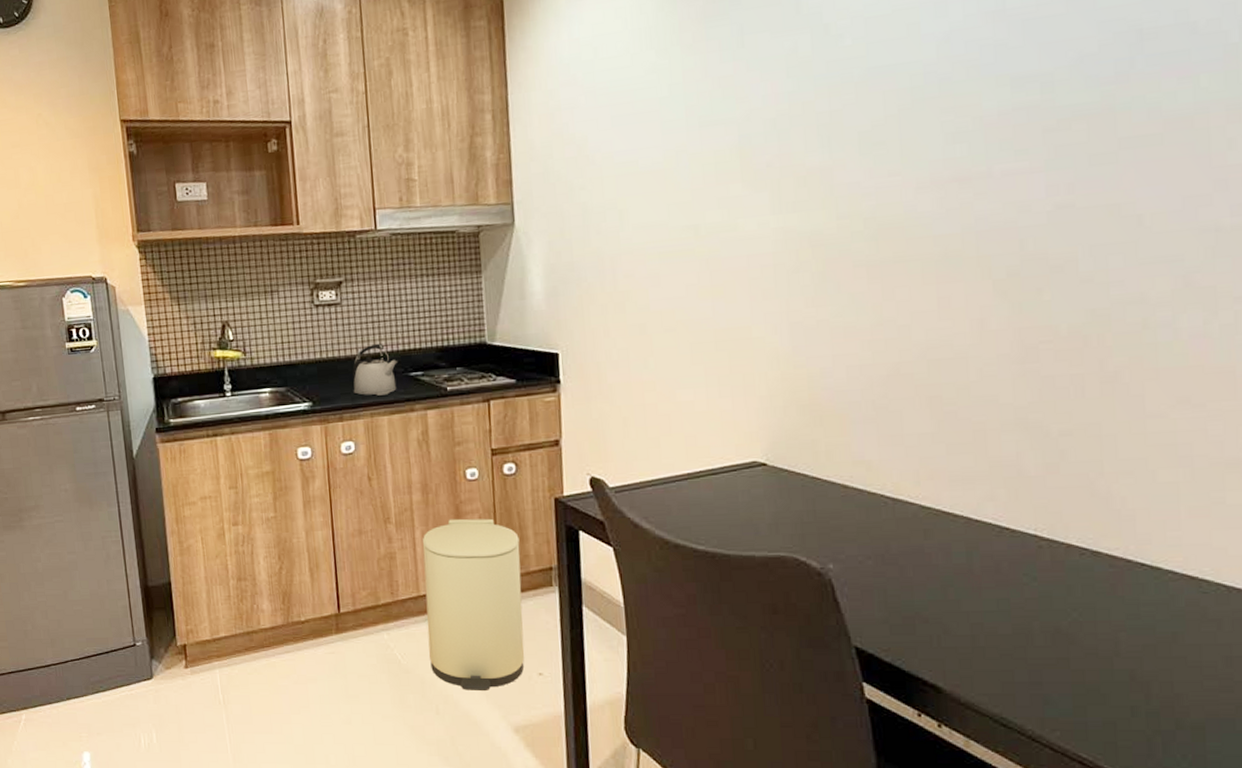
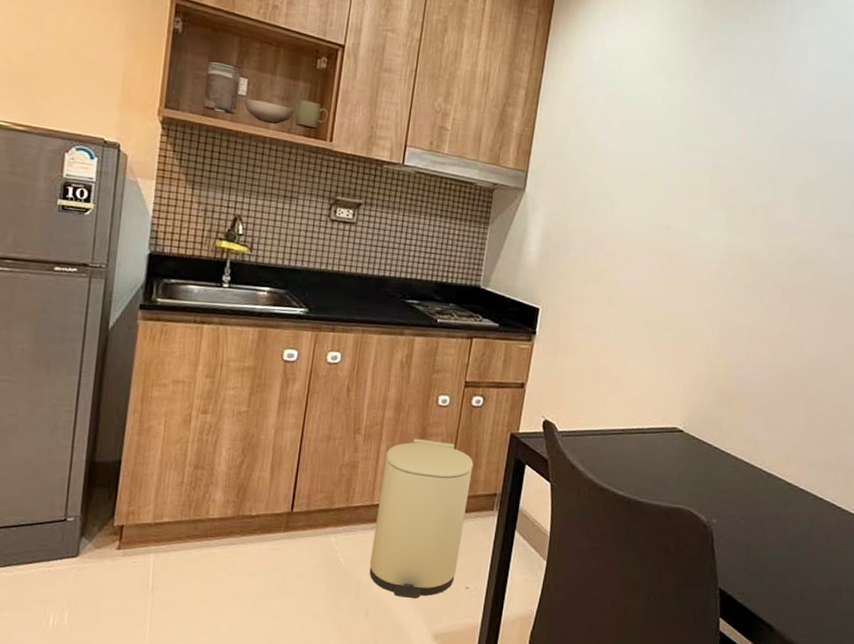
jar: none [166,171,203,224] -> present [203,60,241,115]
bowl: none [207,200,257,222] -> present [244,99,295,125]
mug: none [256,188,291,218] -> present [294,100,330,130]
kettle: present [352,343,397,397] -> none [350,266,397,316]

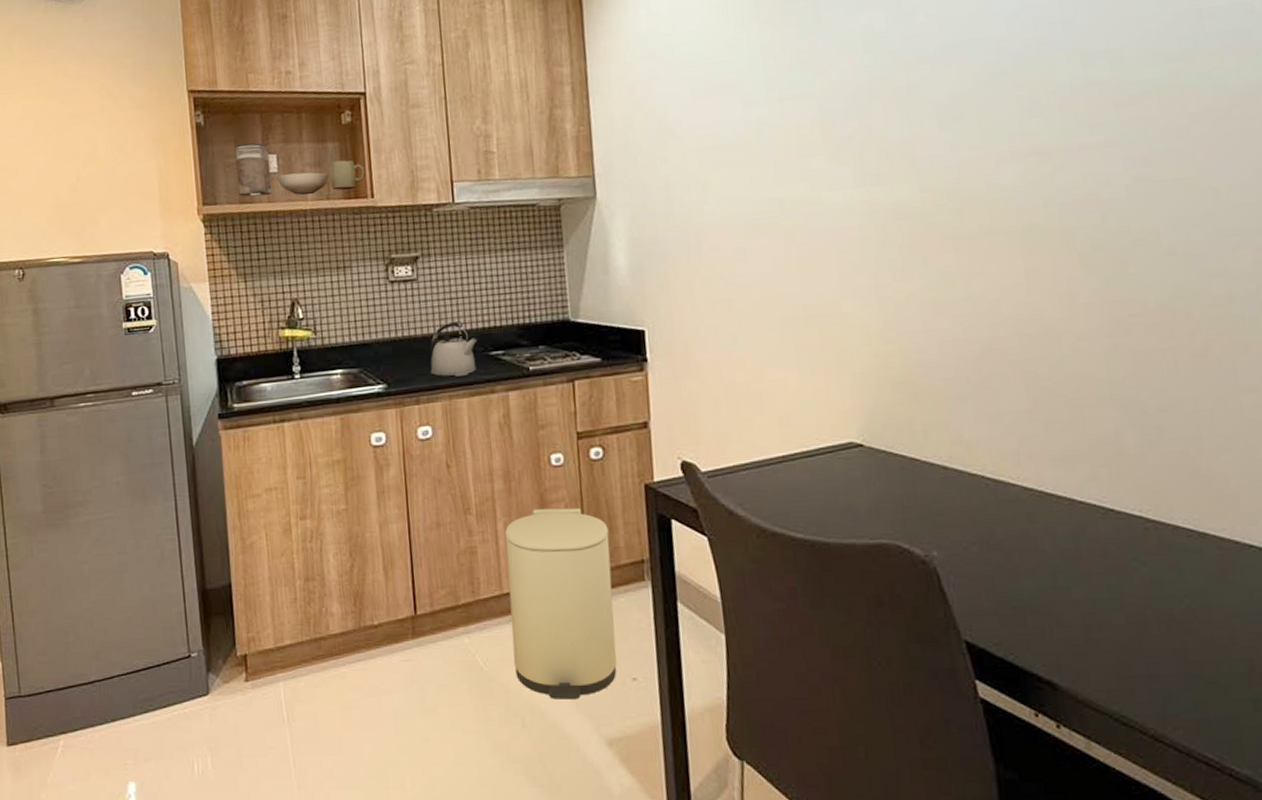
kettle: none [350,266,397,316] -> present [429,320,477,378]

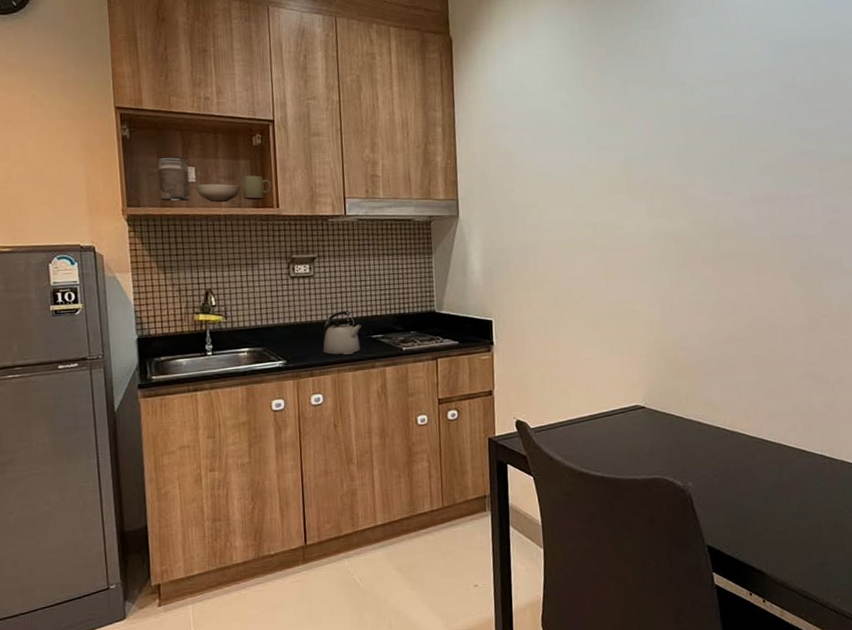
pedal bin: present [504,507,617,701] -> none [379,457,463,605]

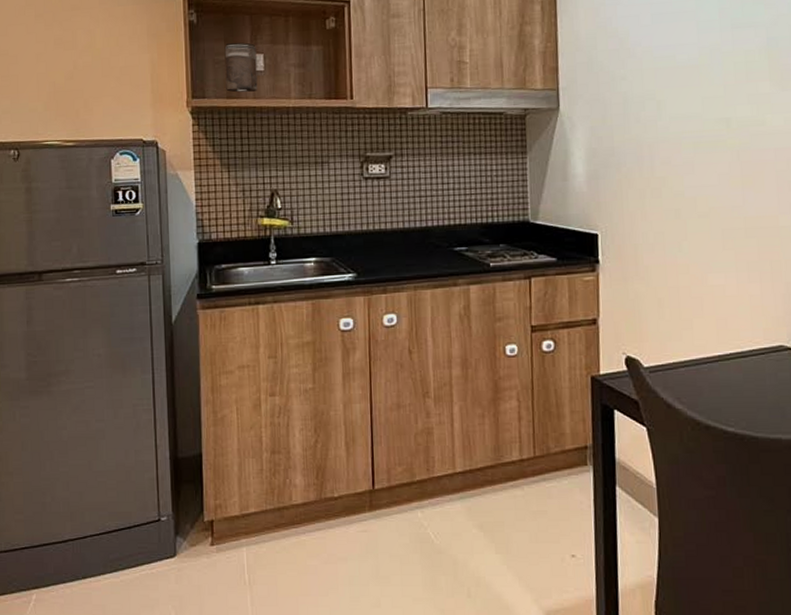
bowl: present [195,183,241,203] -> none [263,72,312,94]
mug: present [241,175,272,201] -> none [312,62,346,91]
kettle: present [322,310,361,356] -> none [397,217,442,270]

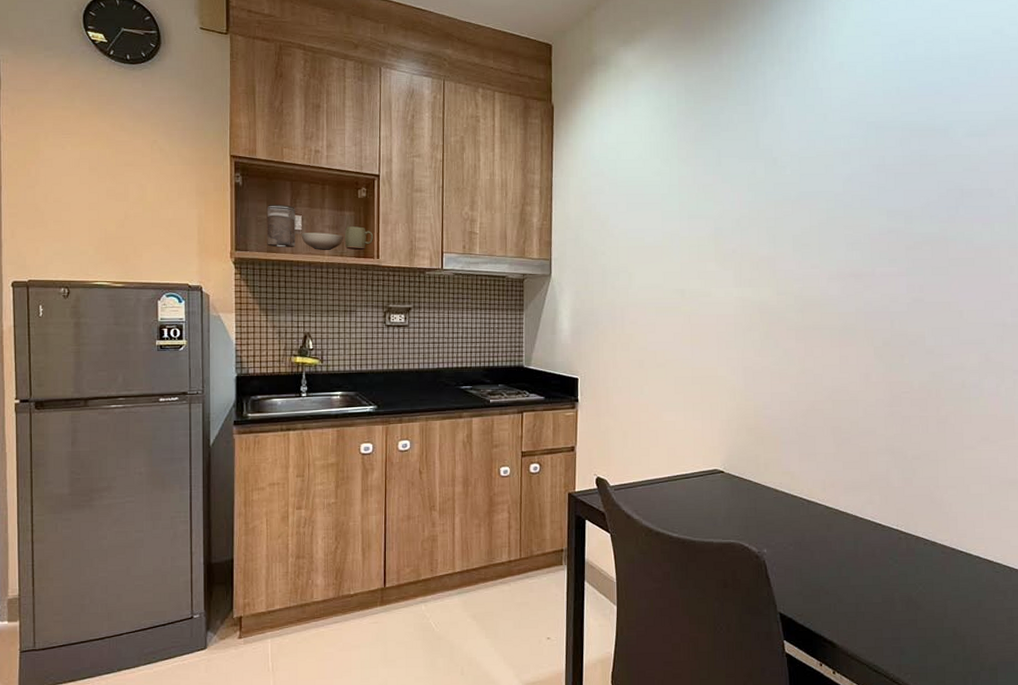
bowl: none [263,72,312,94] -> present [301,232,344,251]
mug: none [312,62,346,91] -> present [344,226,374,251]

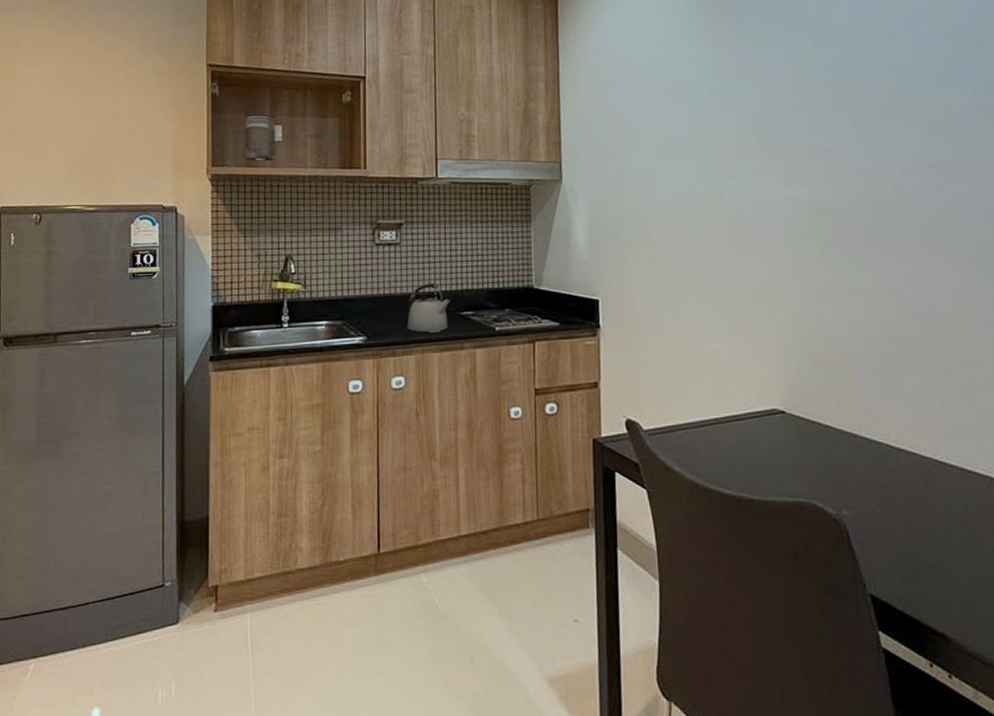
bowl: present [301,232,344,251] -> none [281,143,328,163]
mug: present [344,226,374,251] -> none [328,134,360,161]
kettle: none [412,360,451,404] -> present [406,282,450,334]

